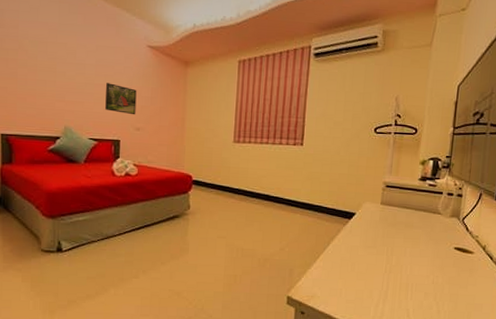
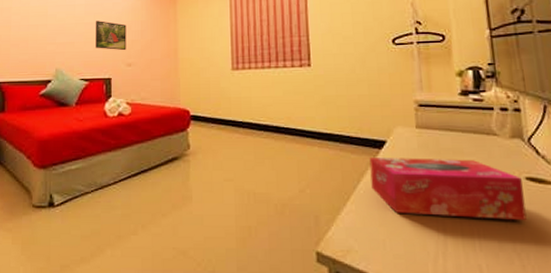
tissue box: none [338,226,451,279] -> present [369,158,527,221]

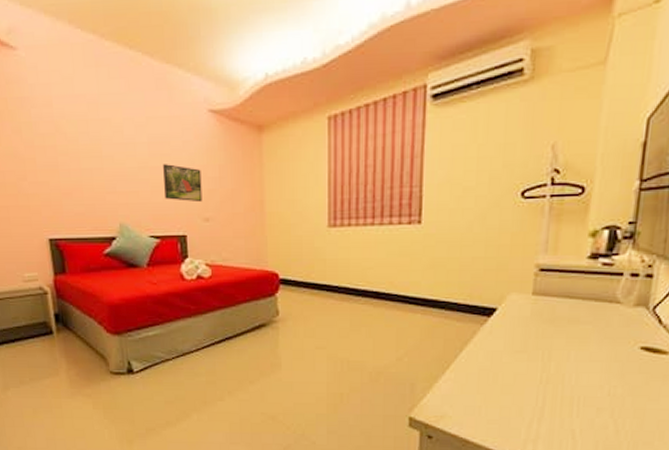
tissue box: present [369,158,527,221] -> none [474,326,636,390]

